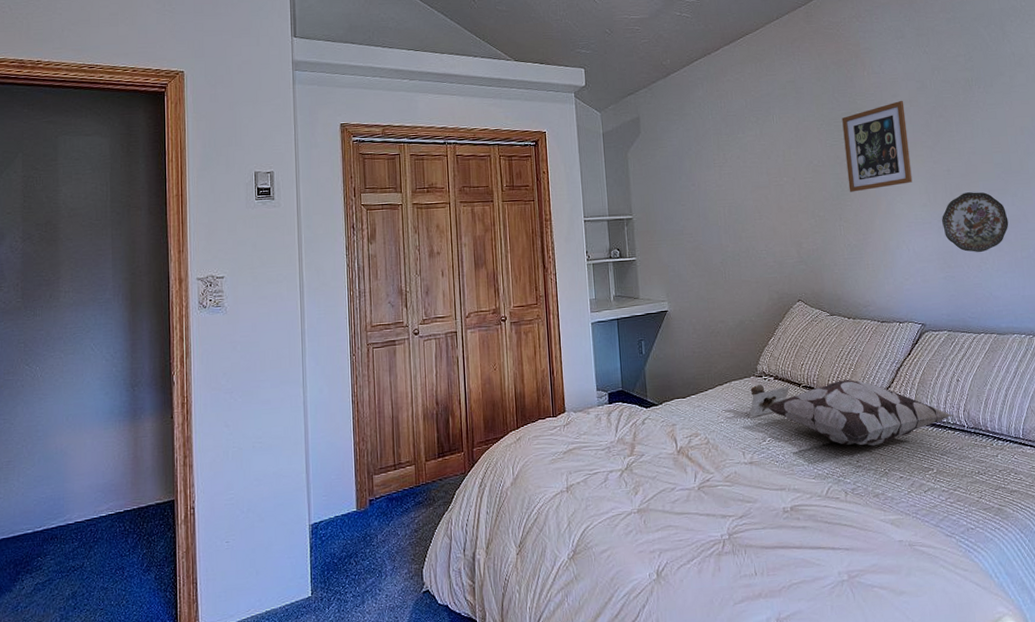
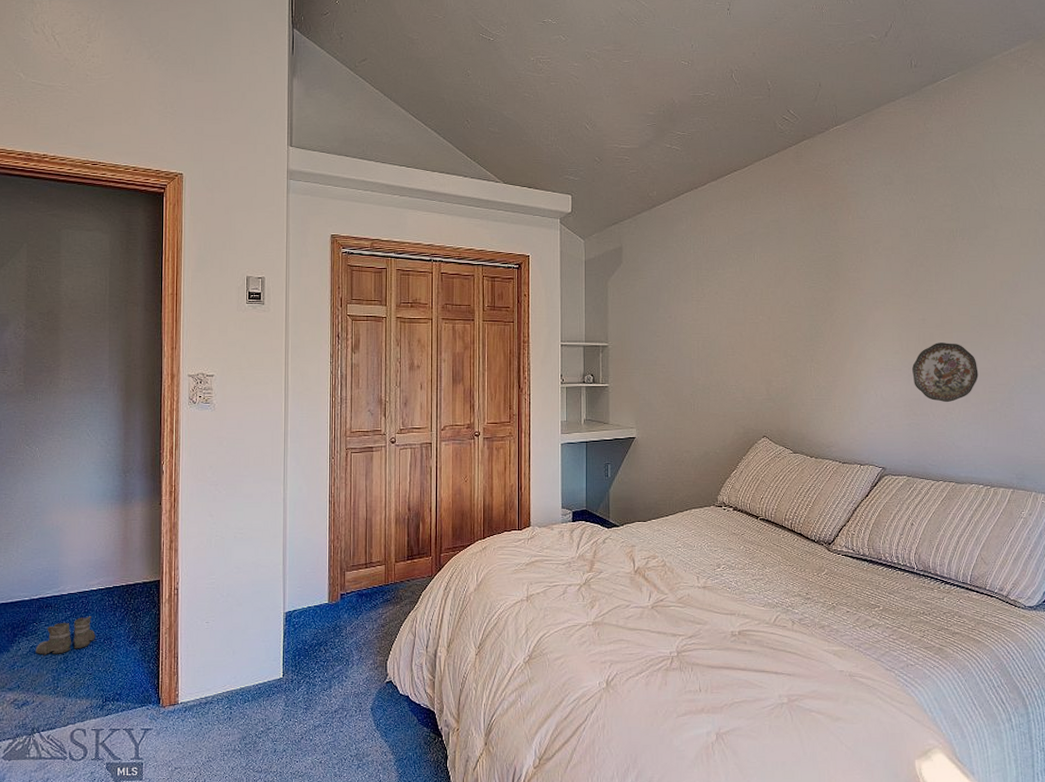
boots: none [40,545,108,594] -> present [35,616,97,657]
teddy bear: present [749,384,790,418] -> none [706,514,748,545]
decorative pillow: present [767,379,954,446] -> none [724,515,905,581]
picture frame: present [842,100,913,192] -> none [822,246,887,335]

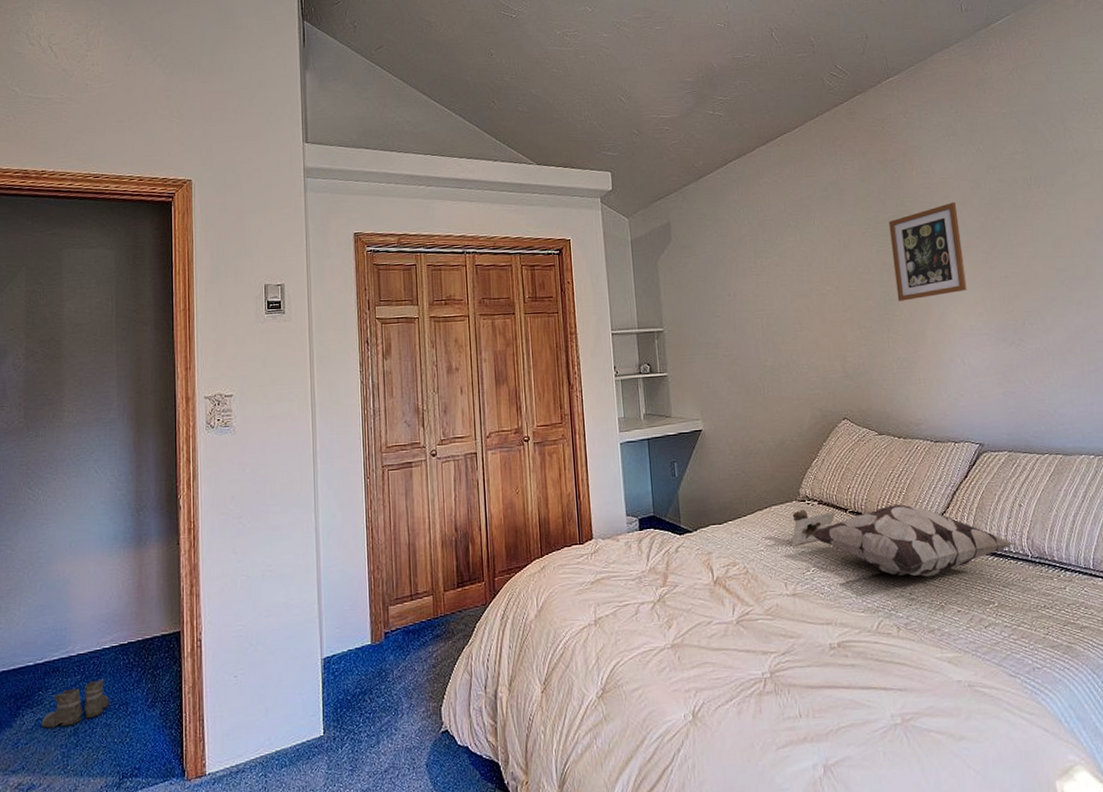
teddy bear: none [706,514,748,545] -> present [791,509,836,546]
decorative pillow: none [724,515,905,581] -> present [810,503,1017,577]
picture frame: none [822,246,887,335] -> present [889,201,967,301]
decorative plate: present [912,343,978,403] -> none [1000,300,1074,366]

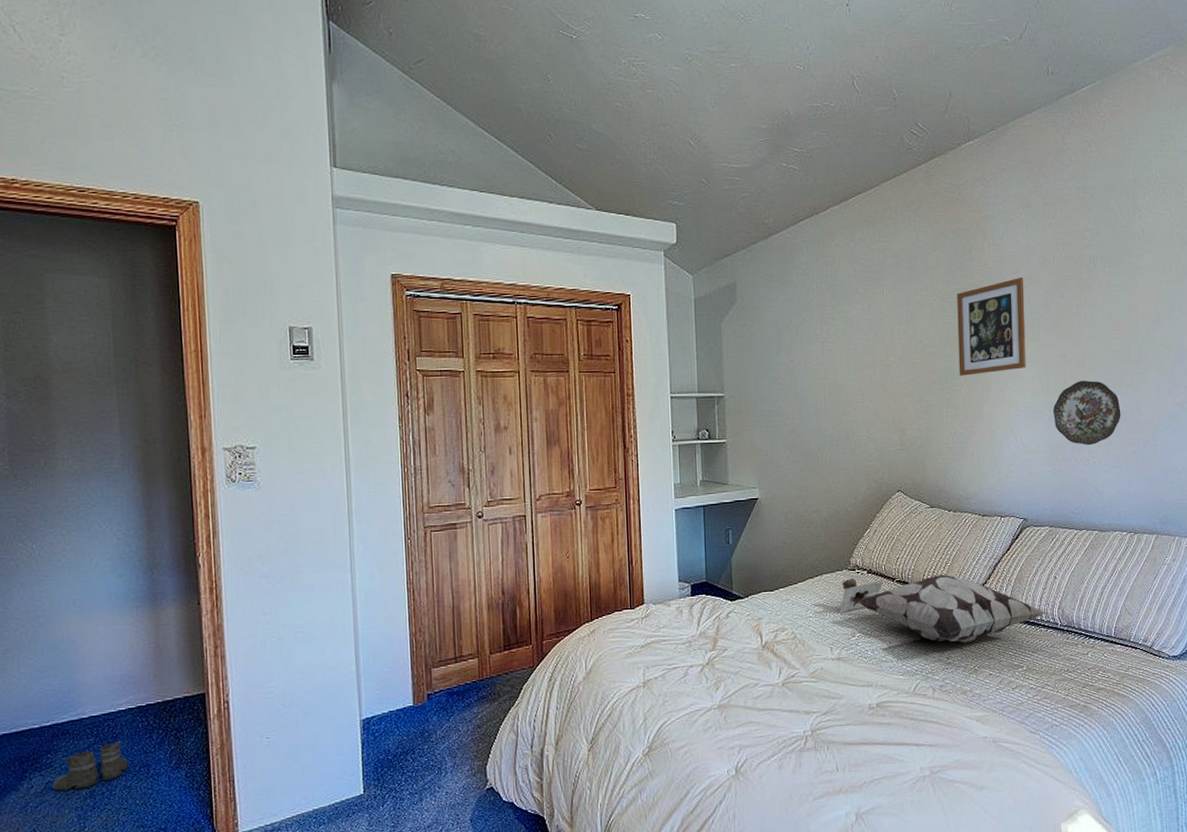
decorative plate: none [1000,300,1074,366] -> present [1053,380,1121,446]

